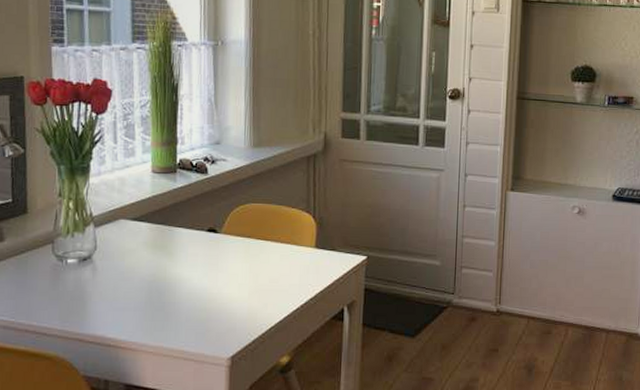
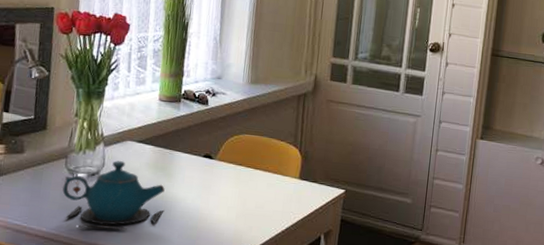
teapot: none [52,242,168,319] -> present [62,161,165,230]

